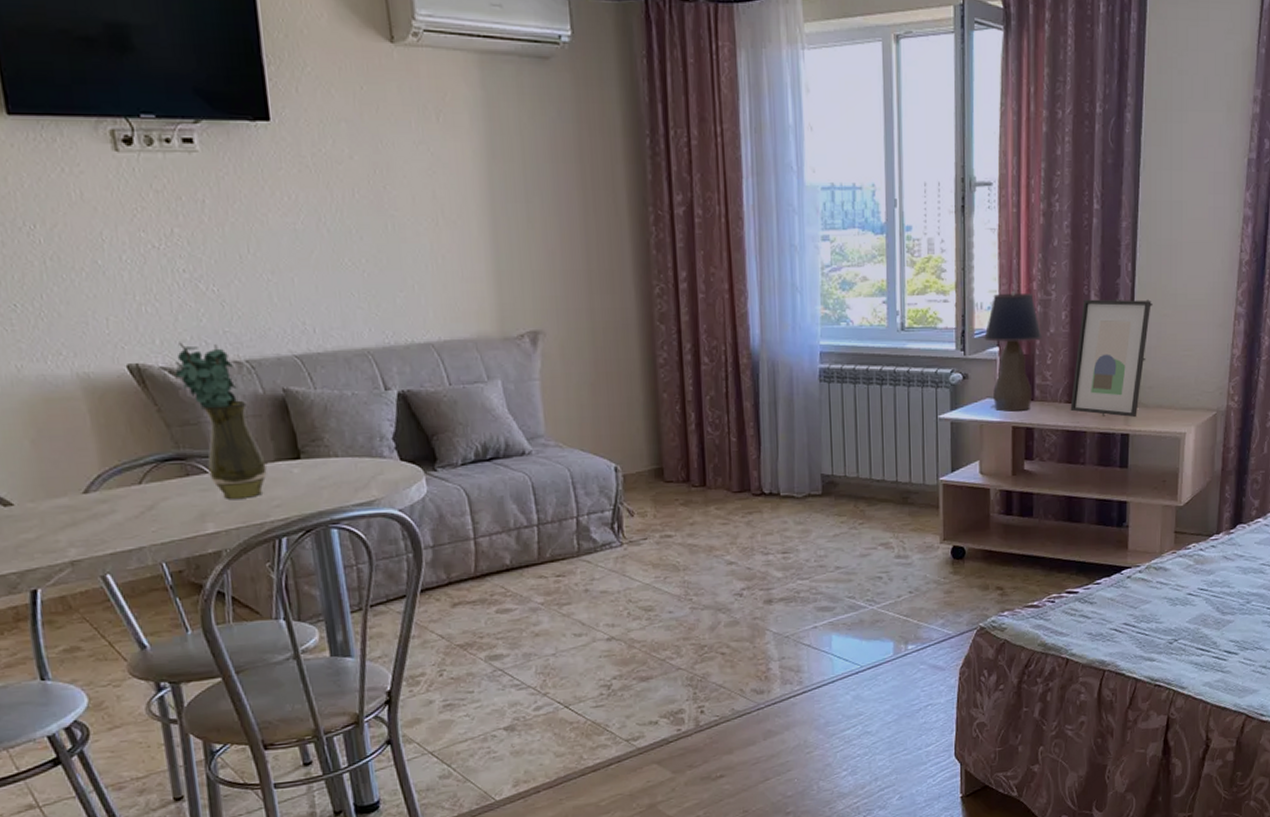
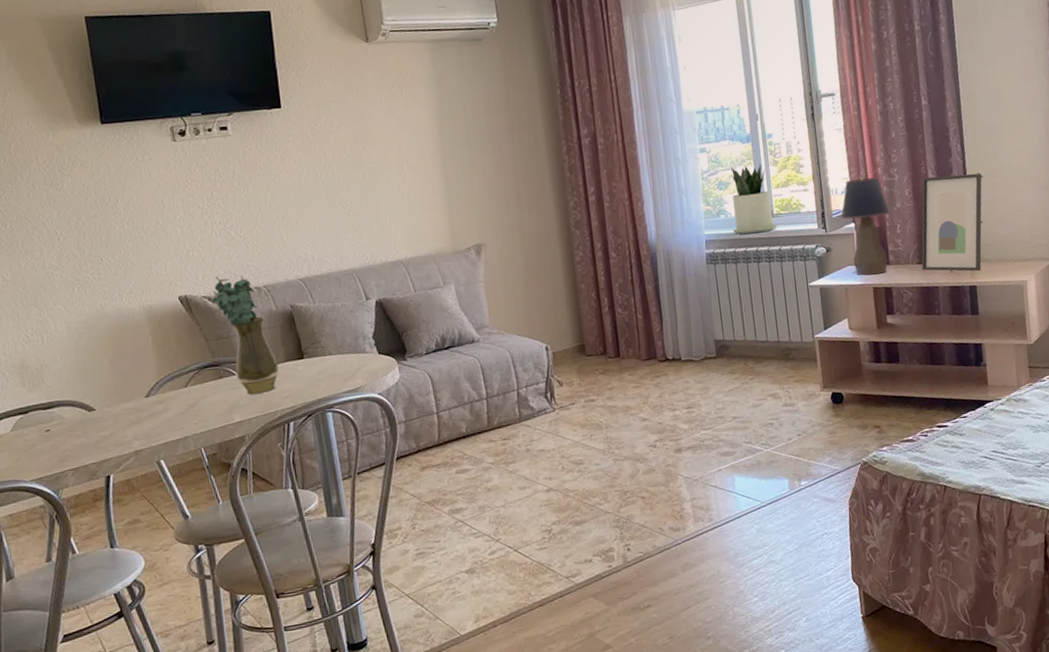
planter: none [853,262,909,349] -> present [731,163,778,235]

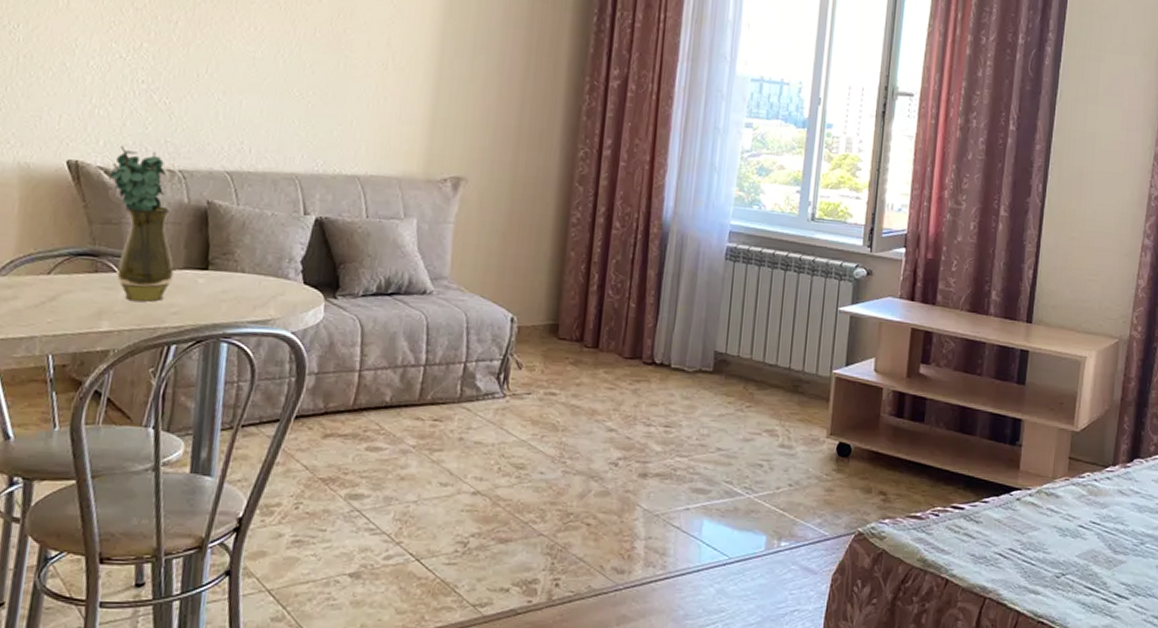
planter: present [731,163,778,235] -> none [763,153,818,237]
table lamp: present [840,177,891,276] -> none [890,197,950,314]
picture frame: present [921,172,983,273] -> none [971,213,1061,334]

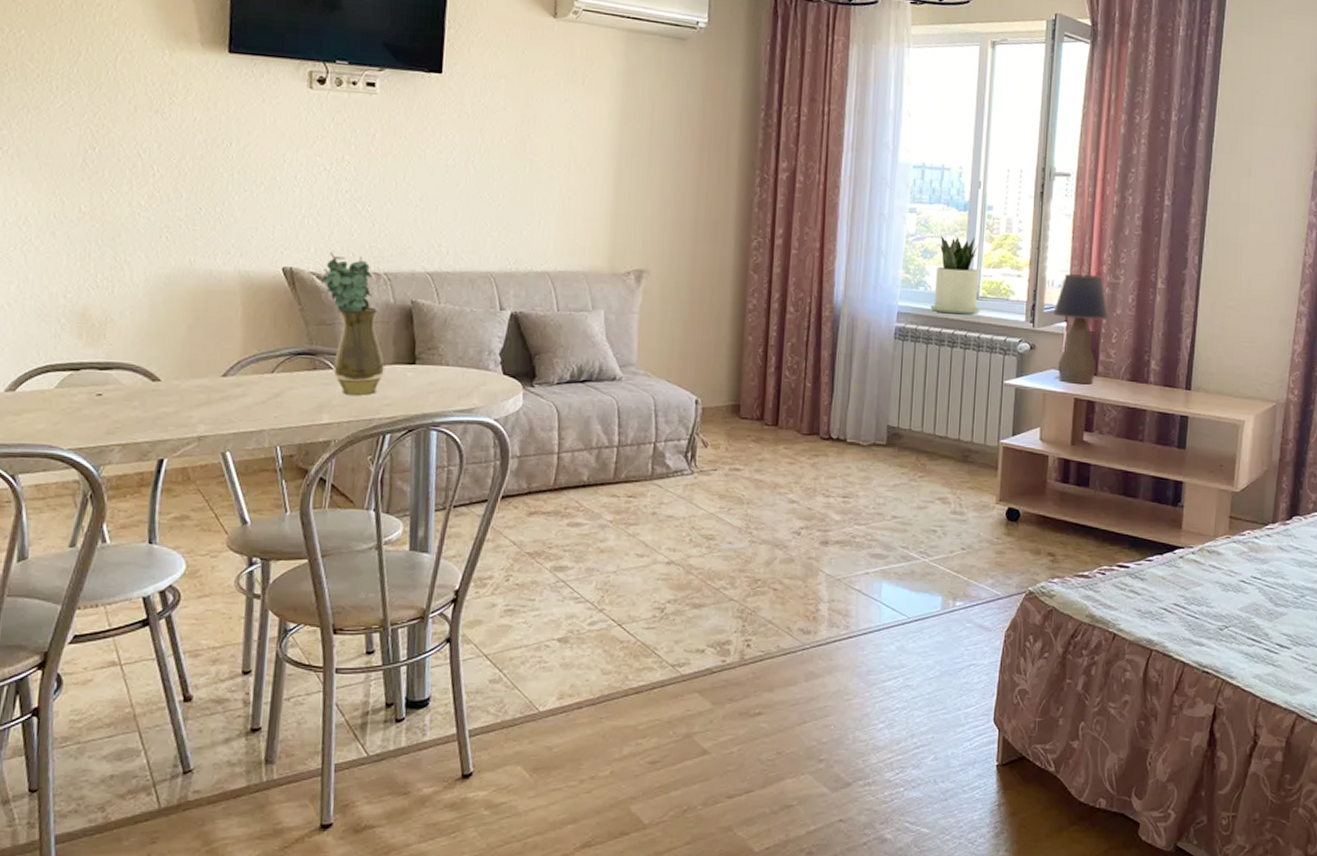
planter: none [763,153,818,237] -> present [929,236,982,315]
table lamp: none [890,197,950,314] -> present [1052,272,1109,385]

